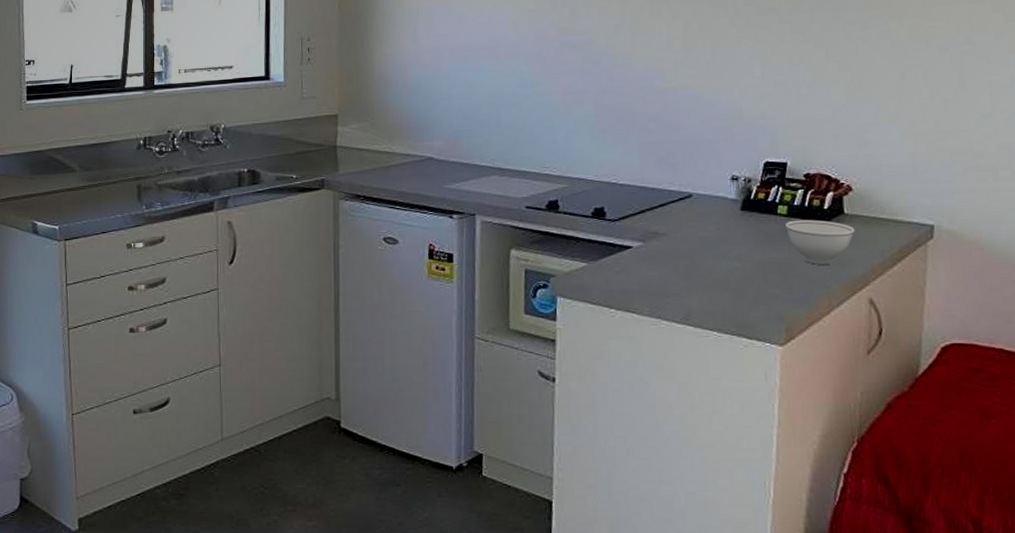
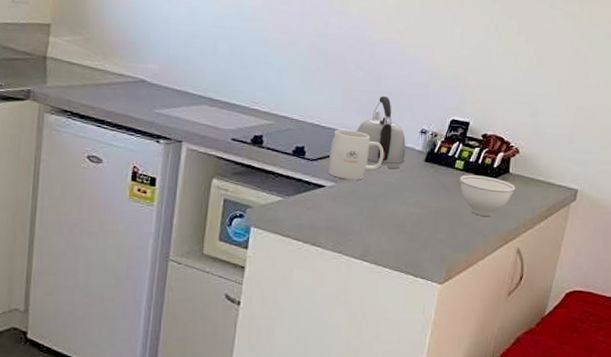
mug: none [632,185,694,238] -> present [327,129,385,180]
kettle: none [658,145,719,221] -> present [356,96,406,169]

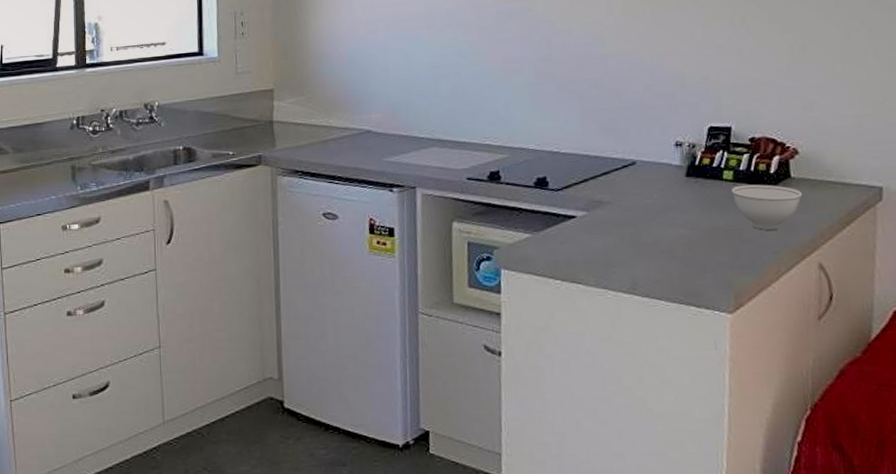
mug: present [327,129,385,180] -> none [574,153,638,207]
kettle: present [356,96,406,169] -> none [601,112,663,189]

